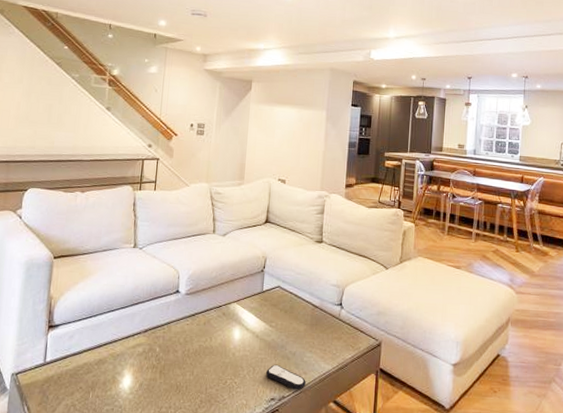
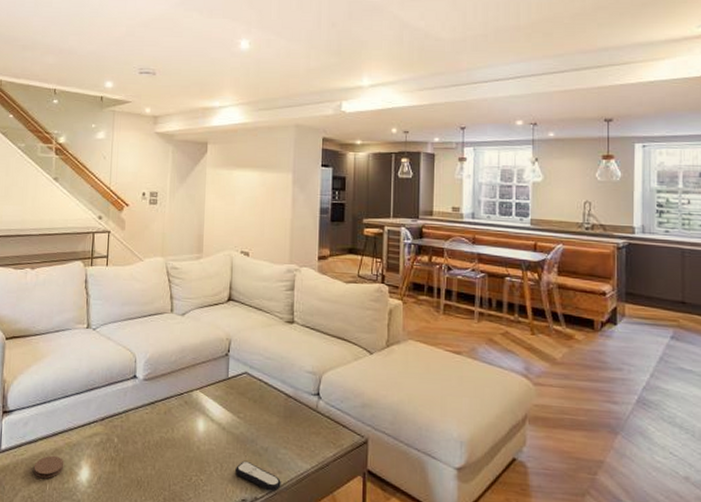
coaster: none [77,365,108,387] -> present [33,455,64,478]

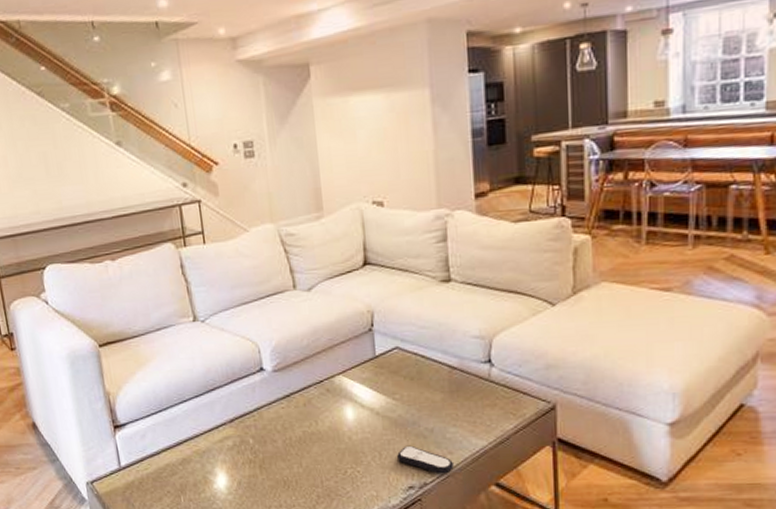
coaster: present [33,455,64,478] -> none [162,465,197,490]

